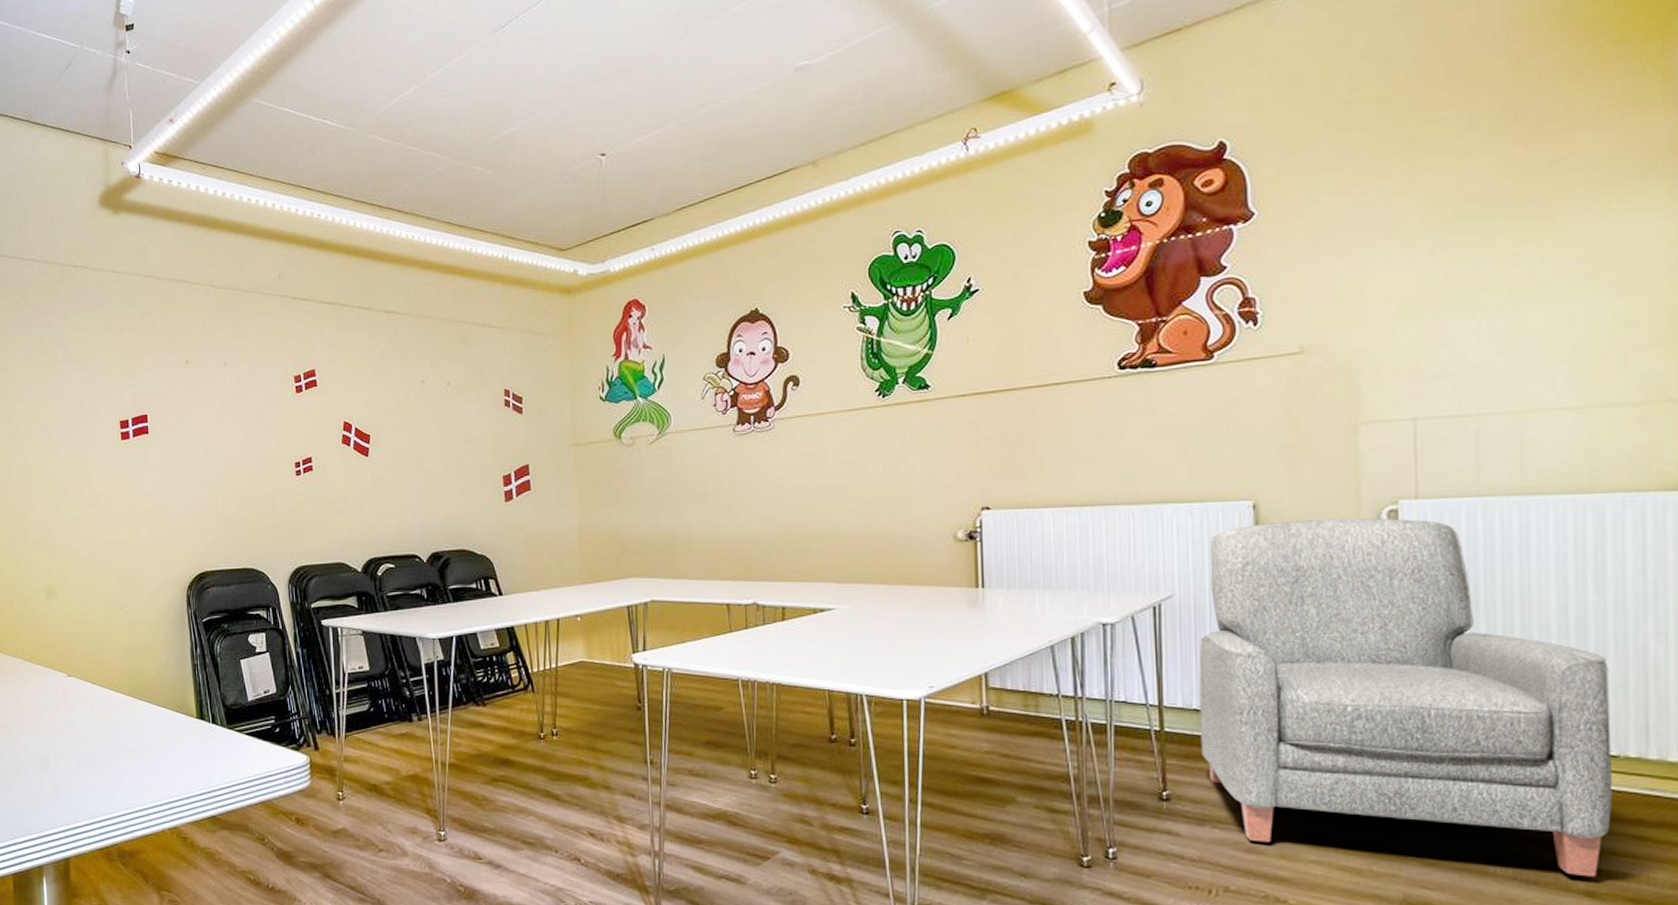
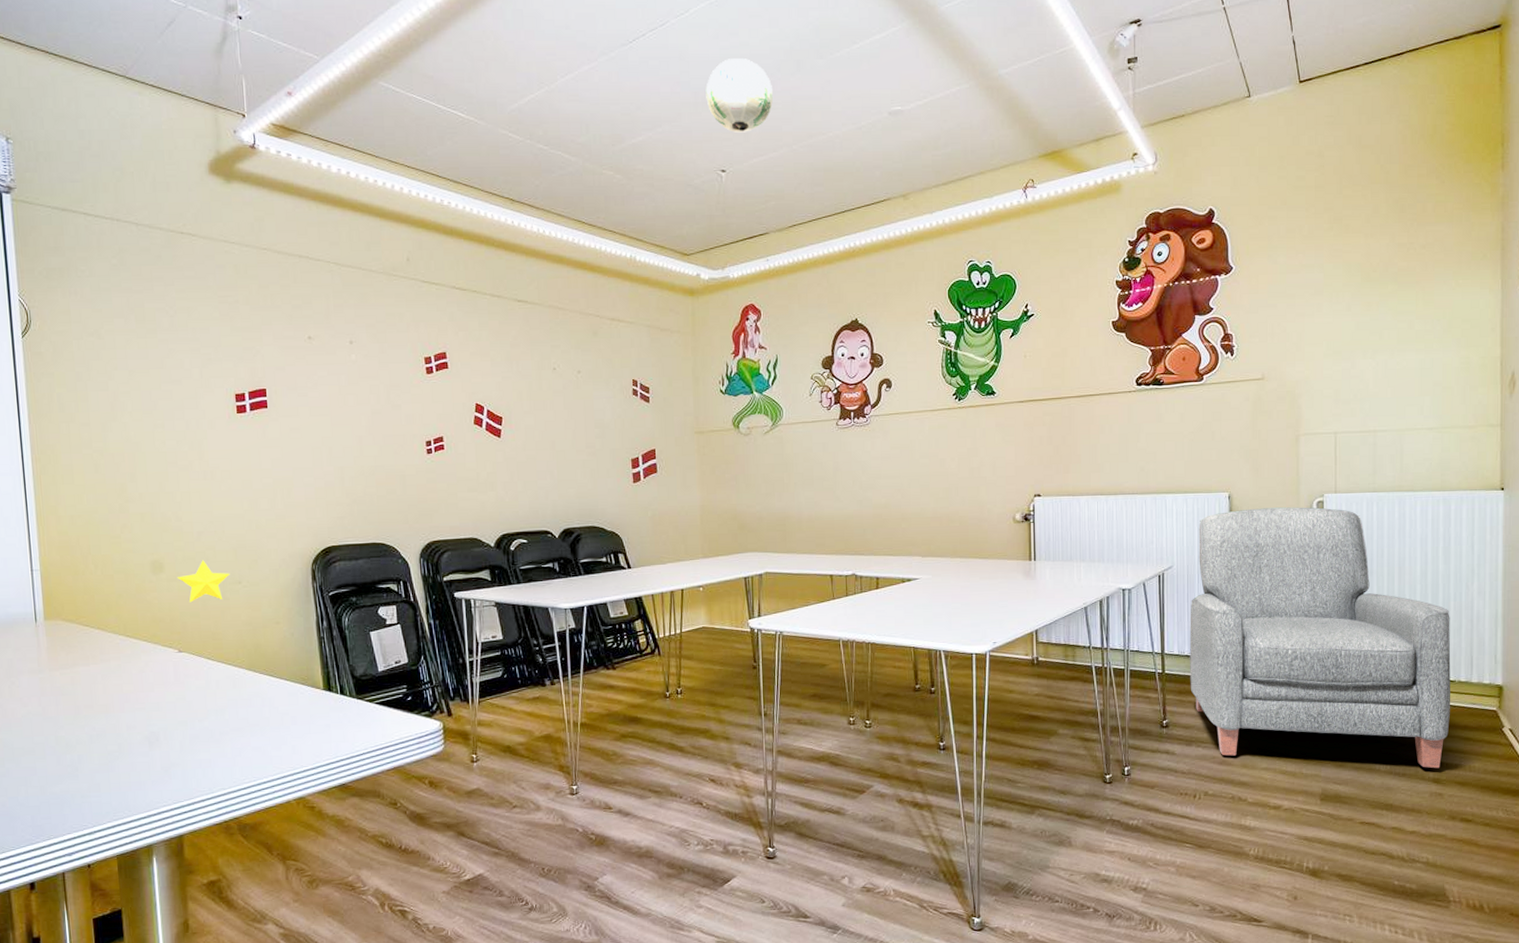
decorative star: none [67,585,114,628] -> present [176,560,231,603]
paper lantern: none [583,28,658,111] -> present [705,59,773,132]

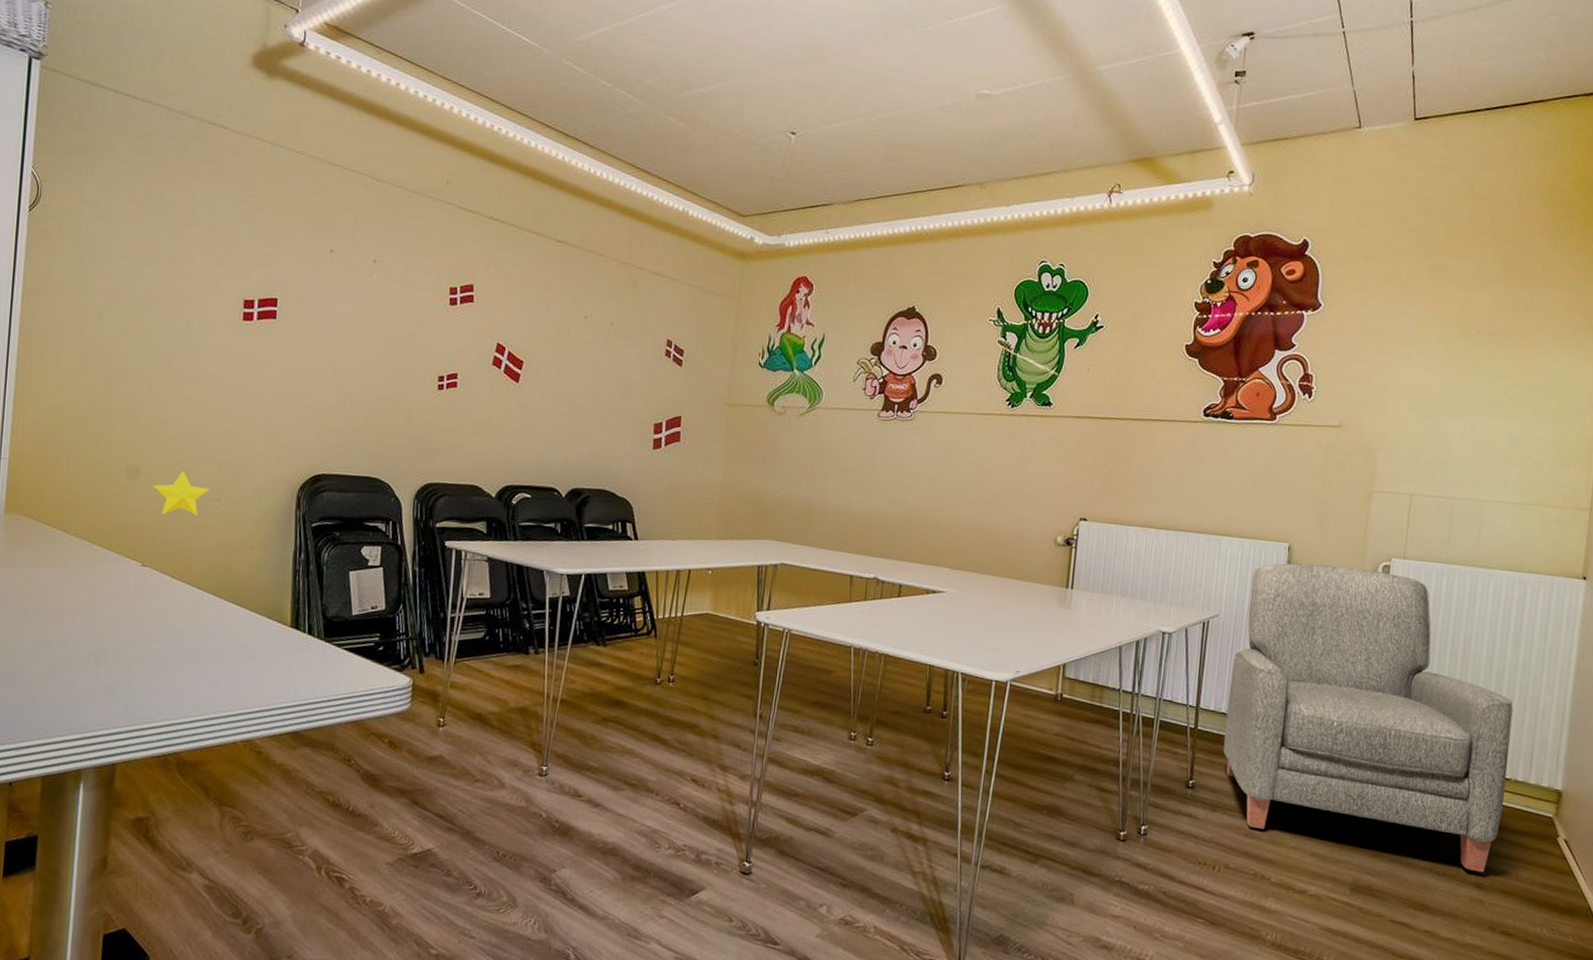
paper lantern: present [705,59,773,132] -> none [785,17,857,96]

